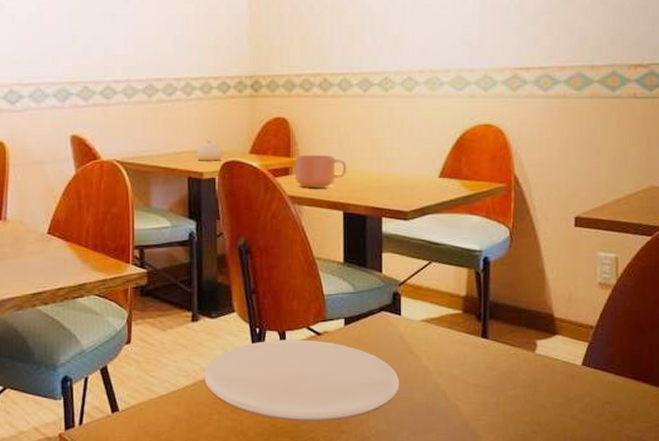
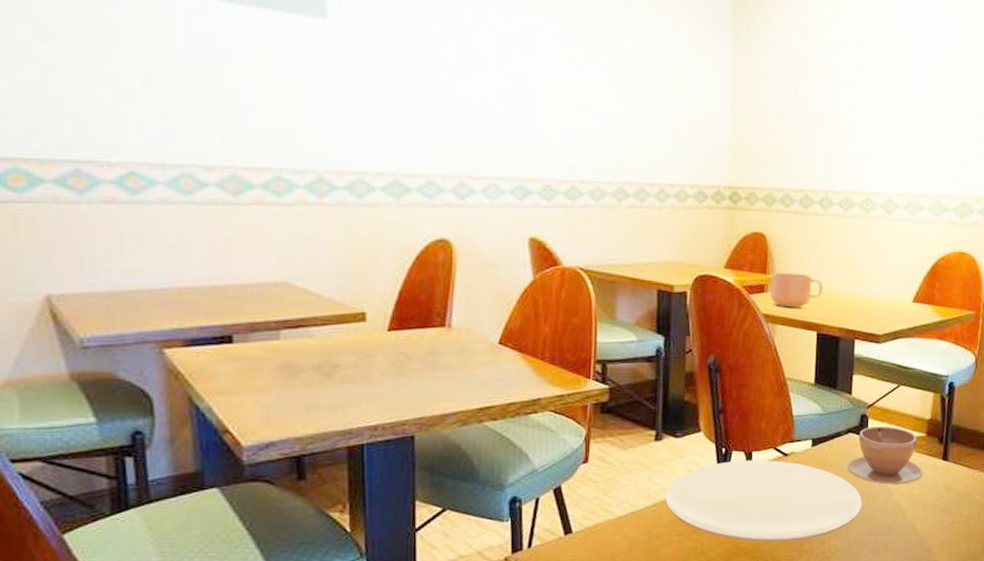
sugar bowl: present [196,139,223,161] -> none [667,251,696,274]
teacup: none [382,303,462,364] -> present [847,425,923,484]

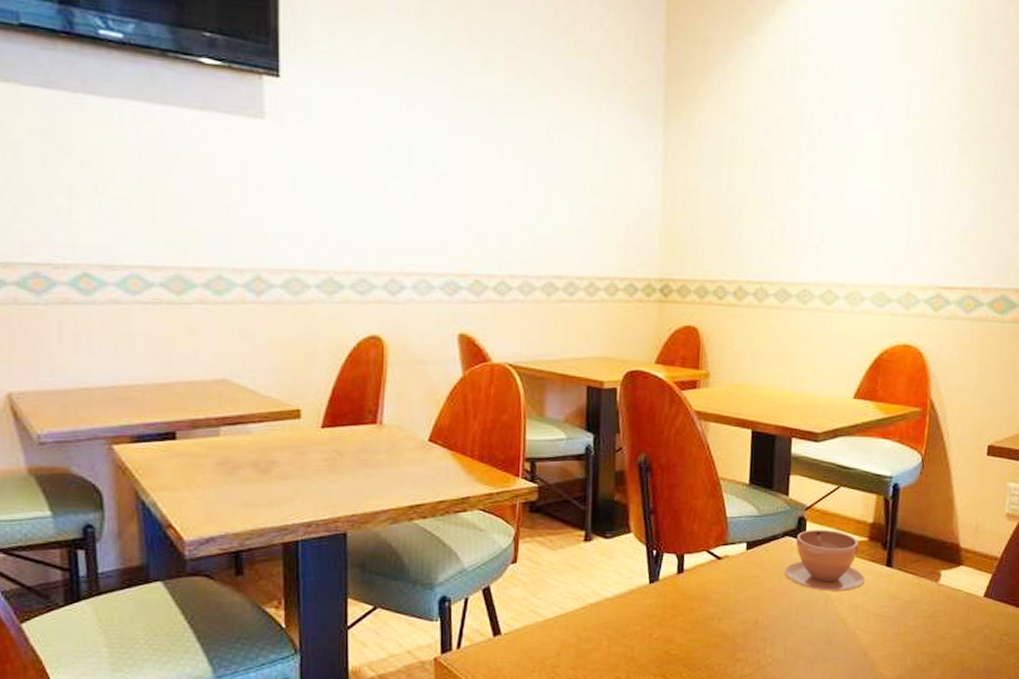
plate: present [665,460,863,542] -> none [595,563,800,649]
cup: present [770,272,823,308] -> none [703,367,758,405]

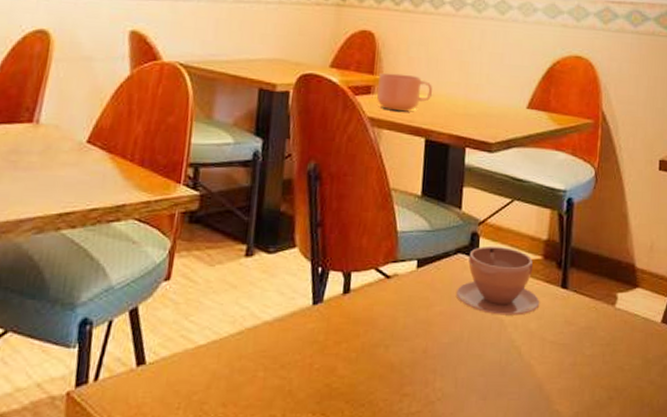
cup: none [703,367,758,405] -> present [377,72,432,112]

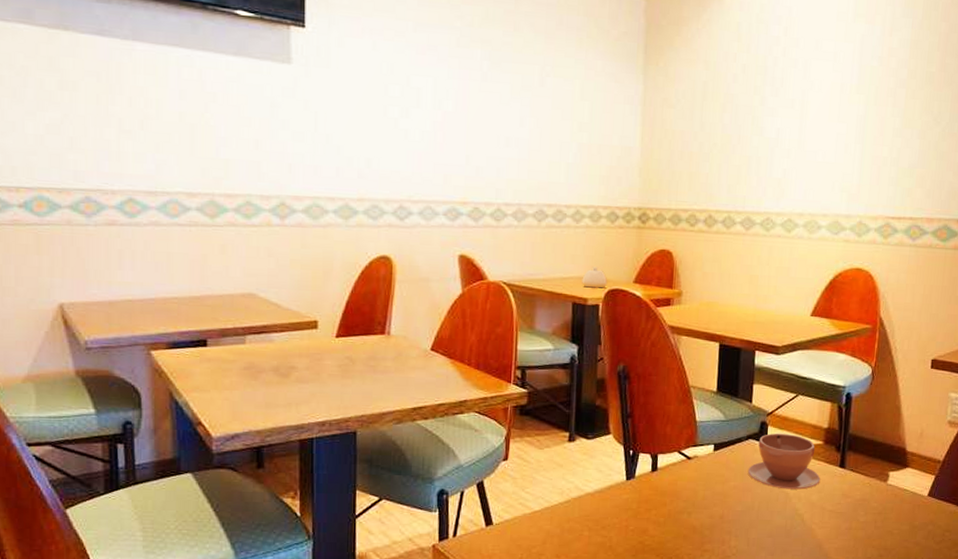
sugar bowl: none [270,48,301,73] -> present [582,267,608,288]
cup: present [377,72,432,112] -> none [676,286,725,320]

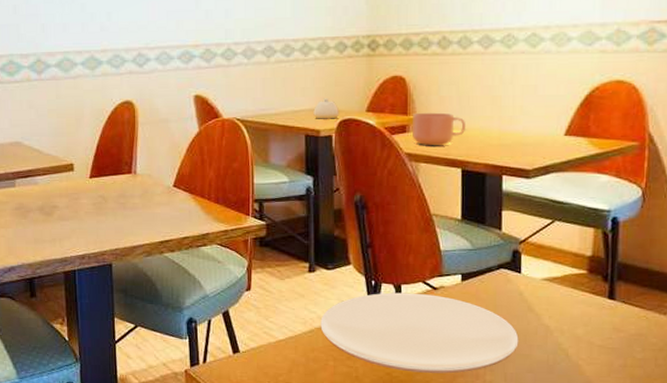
plate: none [577,462,762,540] -> present [320,292,519,374]
cup: none [676,286,725,320] -> present [413,112,465,146]
teacup: present [747,433,821,490] -> none [500,262,586,323]

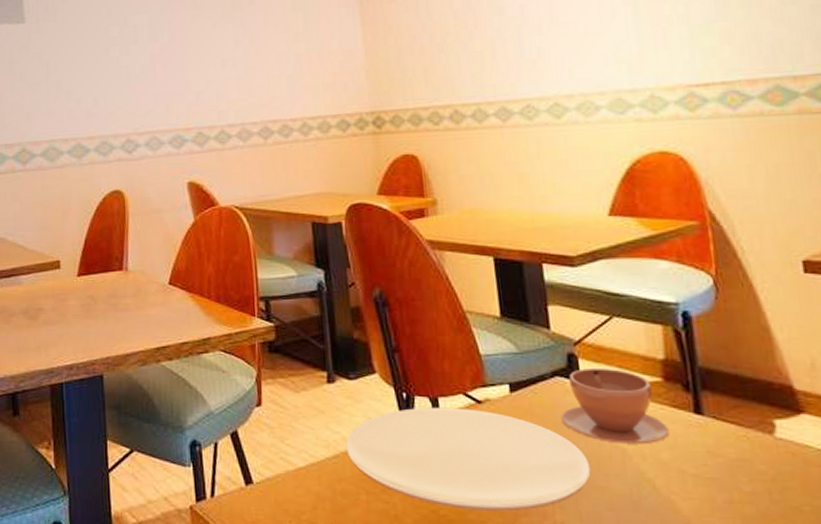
sugar bowl: present [313,98,340,119] -> none [318,181,348,205]
cup: present [413,112,465,146] -> none [430,193,492,232]
teacup: none [500,262,586,323] -> present [560,367,670,444]

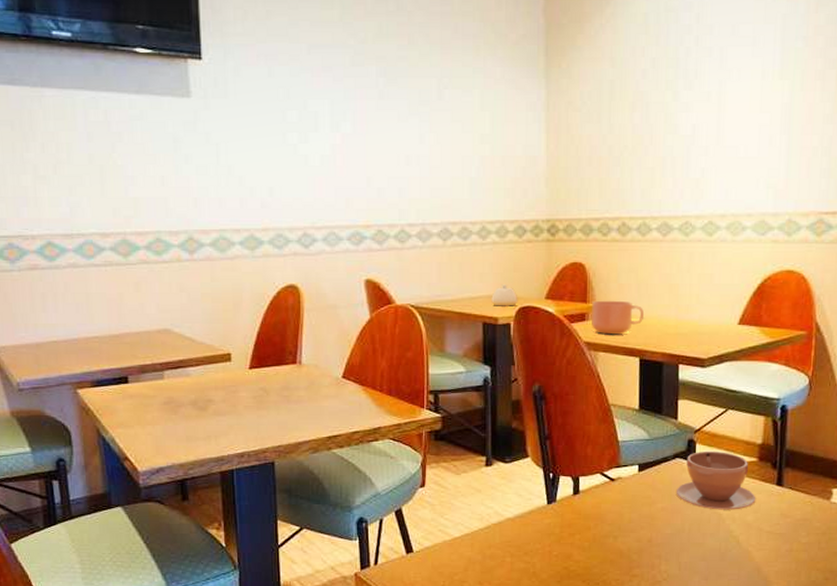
sugar bowl: none [318,181,348,205] -> present [491,284,518,306]
plate: present [346,407,591,512] -> none [497,485,693,565]
cup: none [430,193,492,232] -> present [592,300,644,335]

